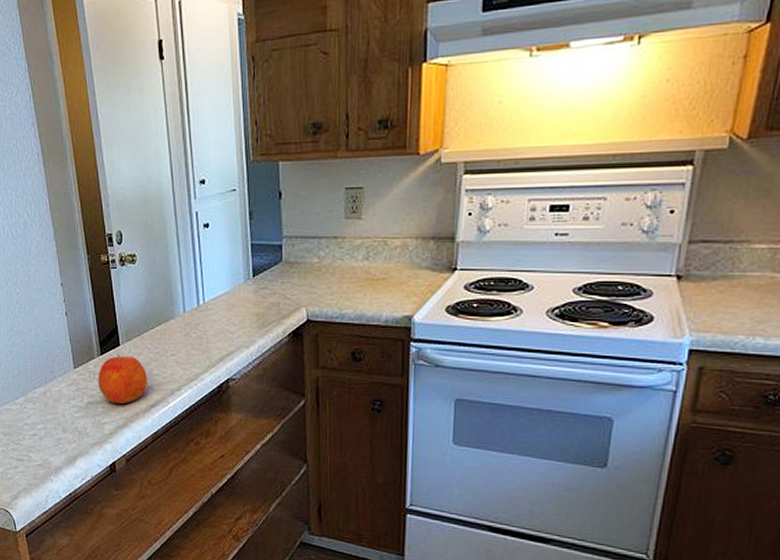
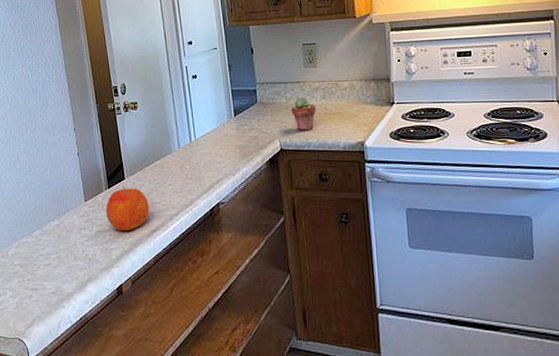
potted succulent: none [323,256,355,299] -> present [290,96,316,131]

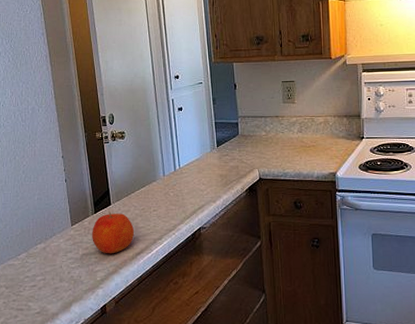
potted succulent: present [290,96,316,131] -> none [269,130,293,162]

